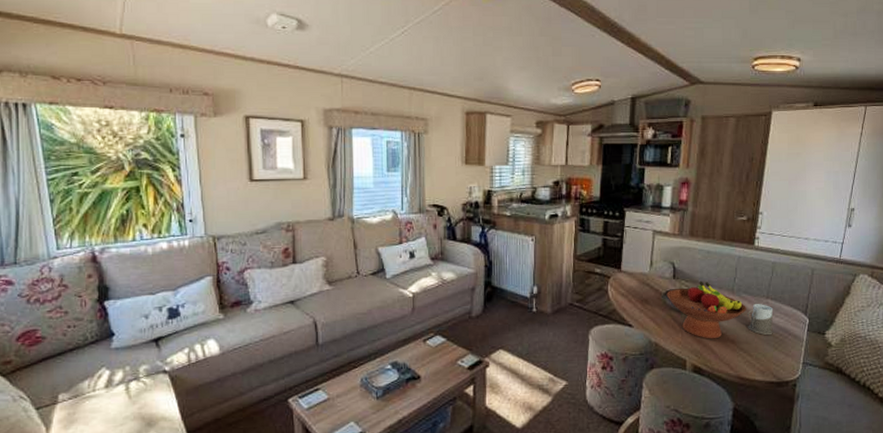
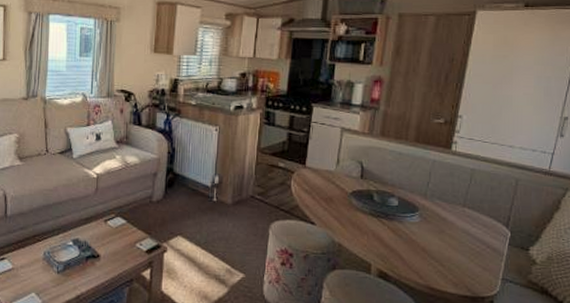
fruit bowl: present [666,281,746,339] -> none [353,183,440,245]
mug: present [748,304,774,336] -> none [441,212,471,246]

